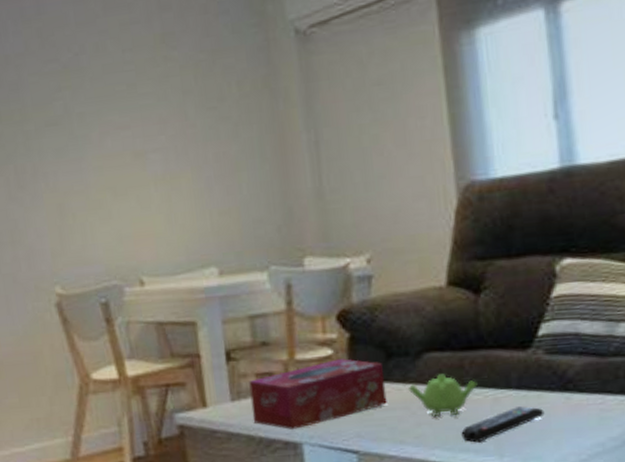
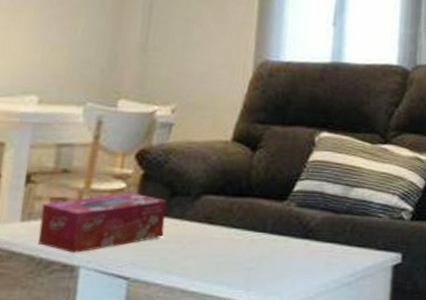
teapot: present [407,374,478,417] -> none [183,215,241,252]
remote control: present [461,406,545,443] -> none [219,248,288,277]

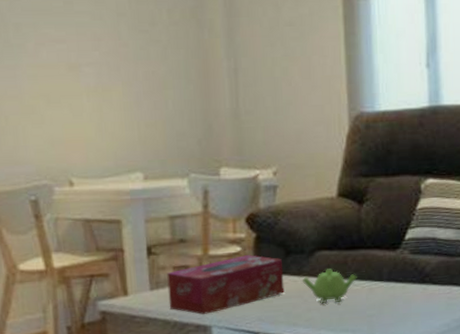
teapot: none [183,215,241,252] -> present [302,269,357,304]

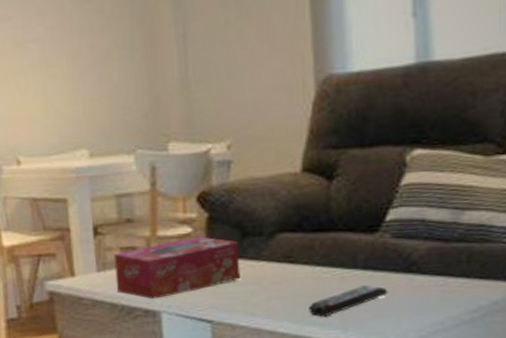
teapot: present [302,269,357,304] -> none [260,253,326,293]
remote control: none [342,295,407,325] -> present [309,285,388,317]

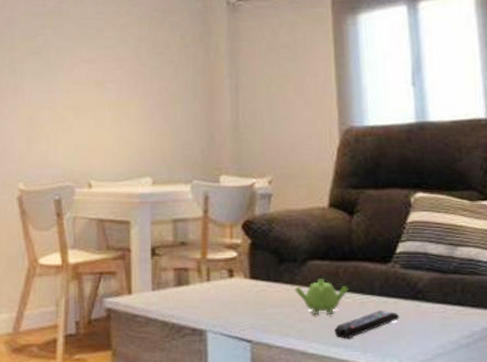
tissue box: present [114,236,241,299] -> none [168,261,277,318]
teapot: none [260,253,326,293] -> present [294,279,349,315]

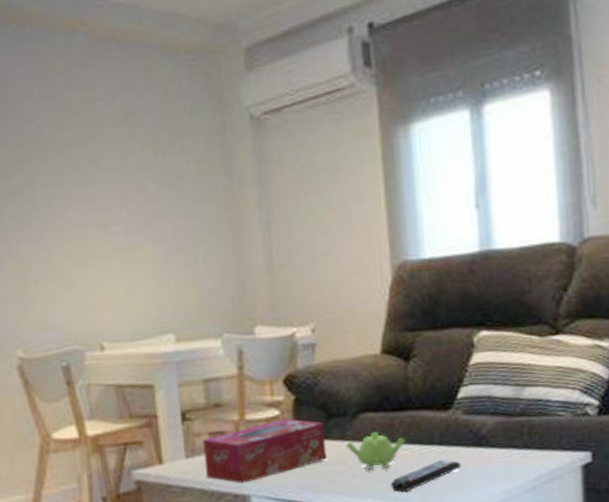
tissue box: none [168,261,277,318] -> present [202,419,327,483]

